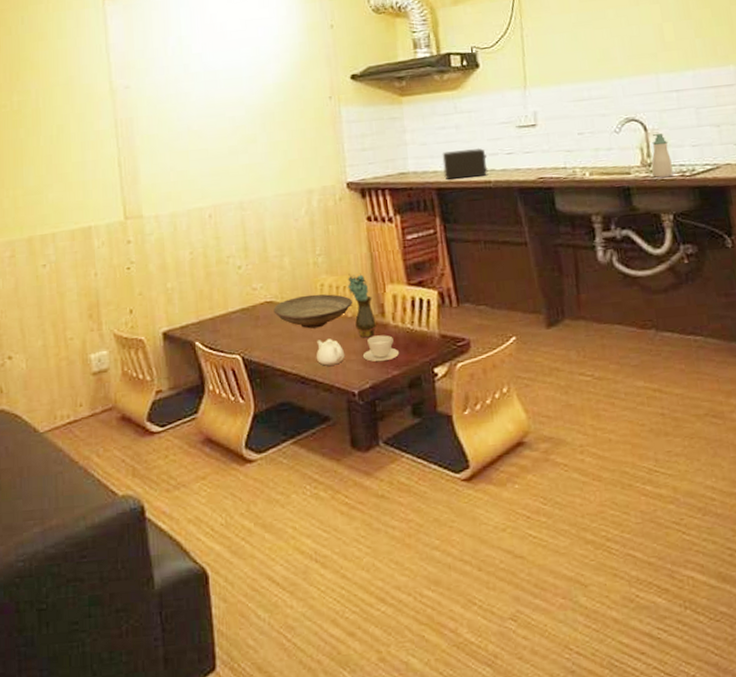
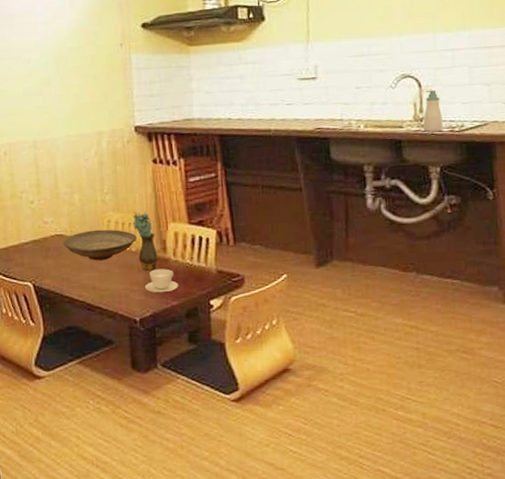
teapot: present [316,339,346,366] -> none [101,270,129,295]
toaster: present [442,147,488,179] -> none [226,97,269,127]

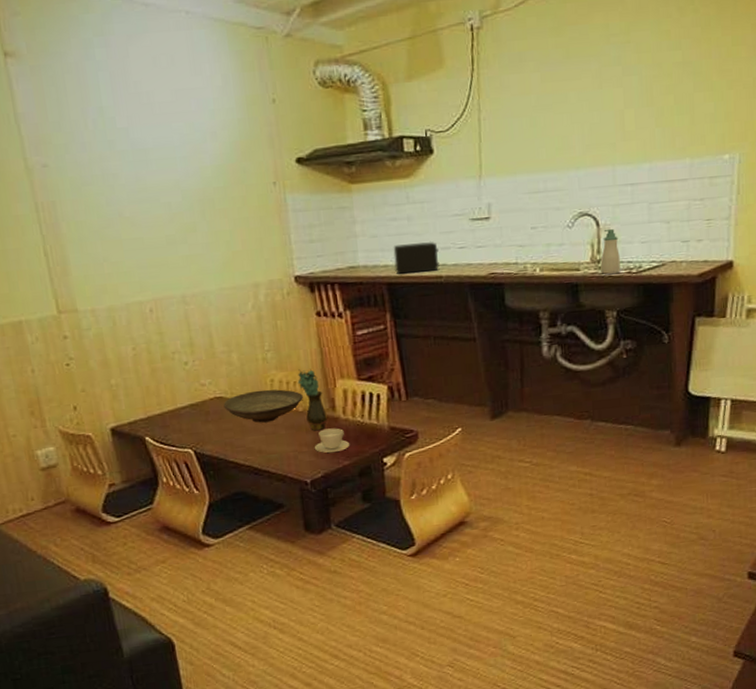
toaster: none [226,97,269,127] -> present [393,241,440,274]

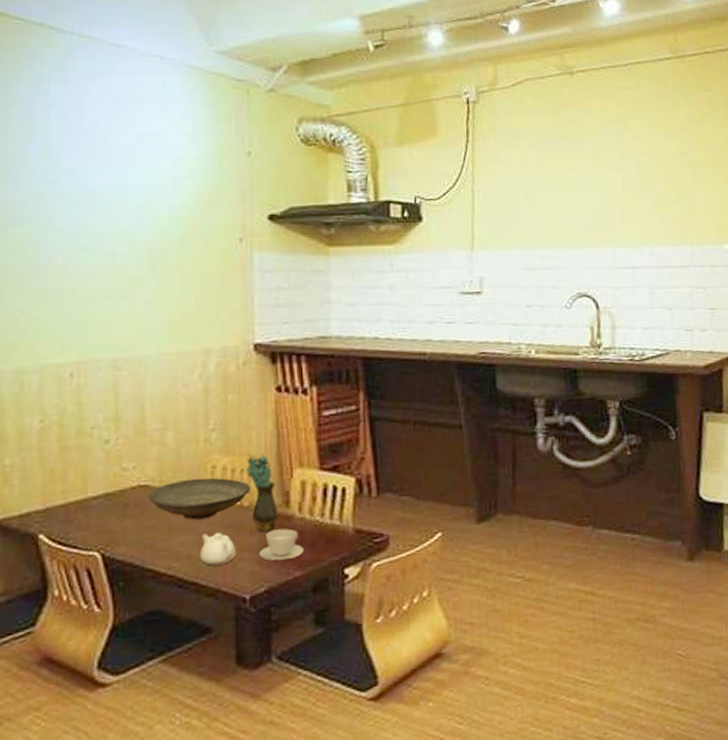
teapot: none [268,432,297,458] -> present [199,532,237,566]
toaster: present [393,241,440,274] -> none [372,313,424,349]
soap bottle: present [600,229,621,275] -> none [601,313,622,361]

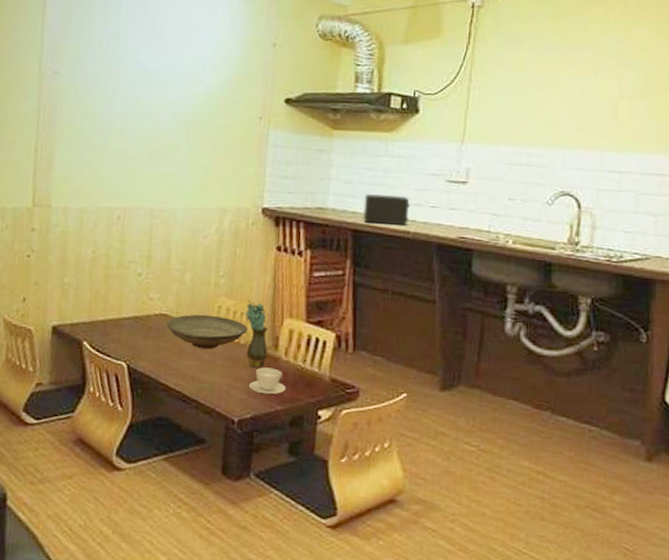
teapot: present [199,532,237,566] -> none [201,361,232,390]
toaster: none [372,313,424,349] -> present [363,194,411,225]

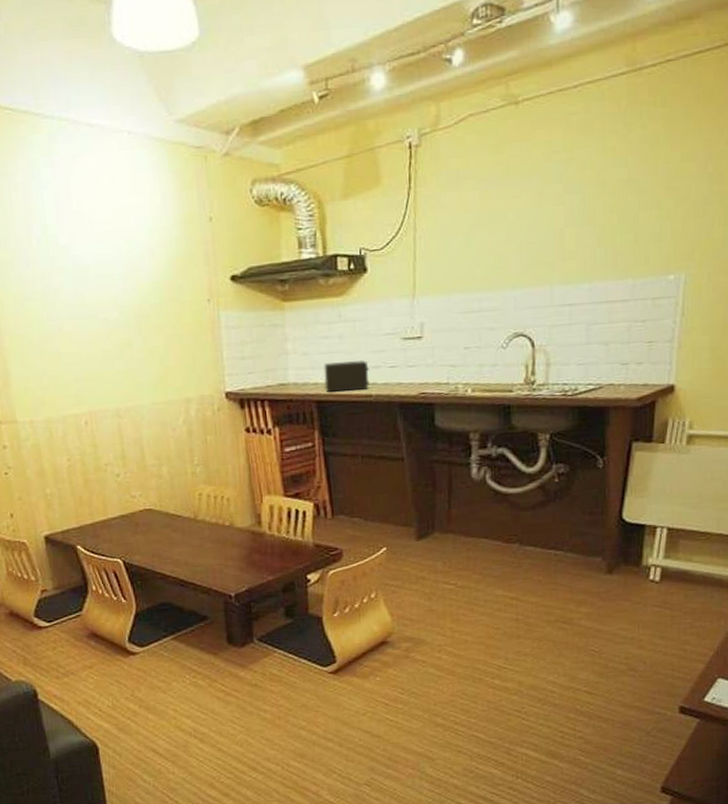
decorative bowl: present [166,314,248,350] -> none [152,503,230,536]
vase: present [245,301,269,368] -> none [225,483,253,546]
teacup: present [248,367,287,394] -> none [239,543,275,567]

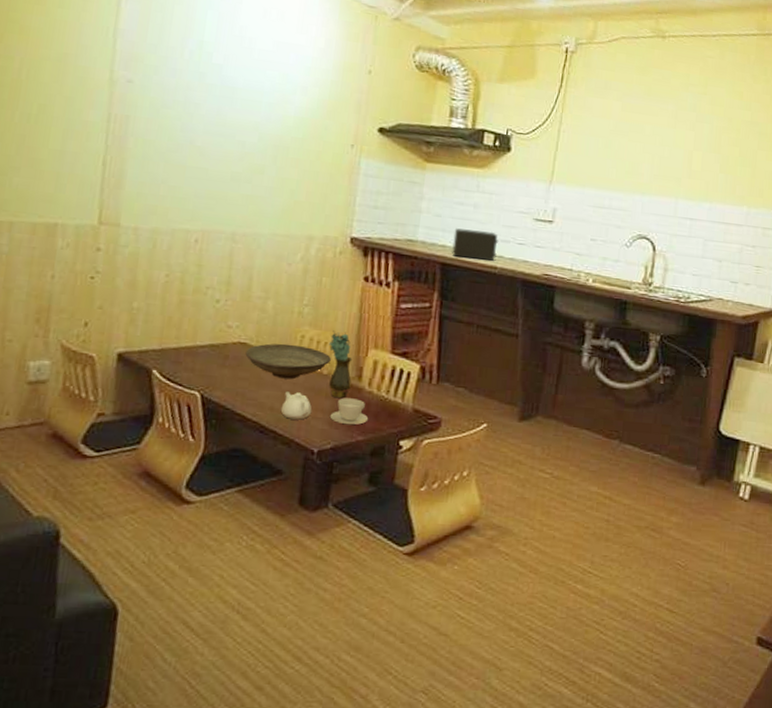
decorative bowl: none [152,503,230,536] -> present [245,343,331,380]
teapot: none [194,545,223,571] -> present [280,391,313,420]
vase: none [225,483,253,546] -> present [328,330,353,399]
teacup: none [239,543,275,567] -> present [329,398,369,425]

